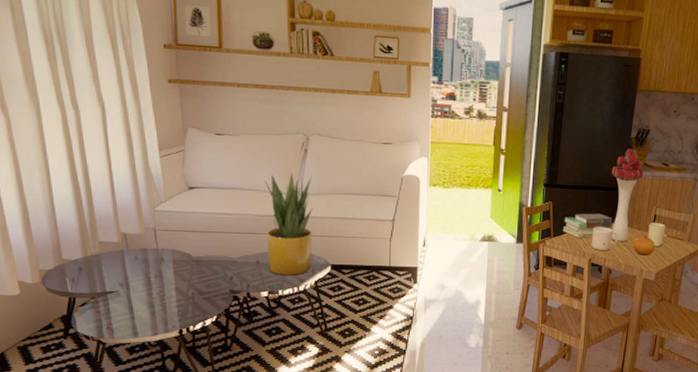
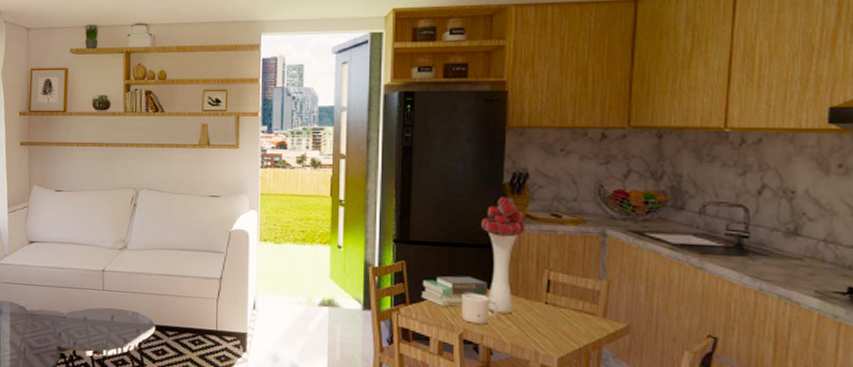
planter: present [264,173,313,275] -> none [94,228,140,335]
fruit: present [633,235,655,255] -> none [520,306,553,334]
cup: present [648,222,668,247] -> none [541,289,570,323]

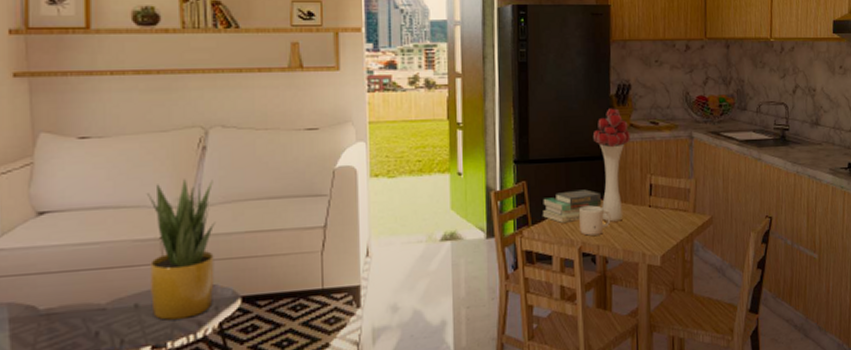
planter: none [94,228,140,335] -> present [146,179,216,320]

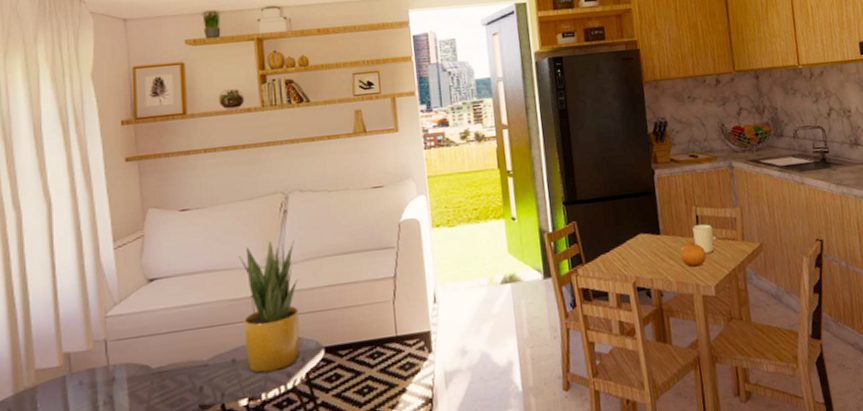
books: present [542,189,602,223] -> none [594,225,651,259]
mug: present [578,205,611,236] -> none [630,240,662,270]
flower bouquet: present [592,108,630,222] -> none [635,145,673,256]
fruit: none [629,211,656,236] -> present [680,242,706,267]
cup: none [645,192,668,223] -> present [692,223,717,254]

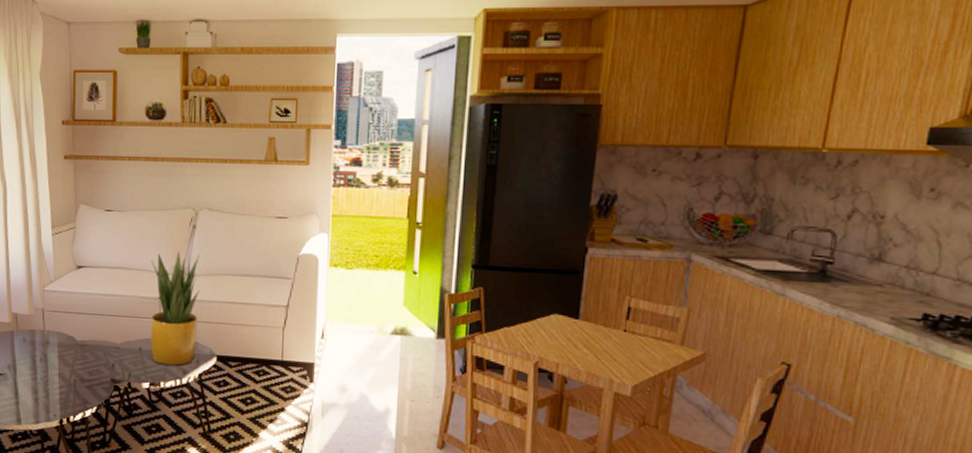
fruit: present [680,242,706,267] -> none [597,334,630,362]
cup: present [692,223,717,254] -> none [619,316,649,350]

